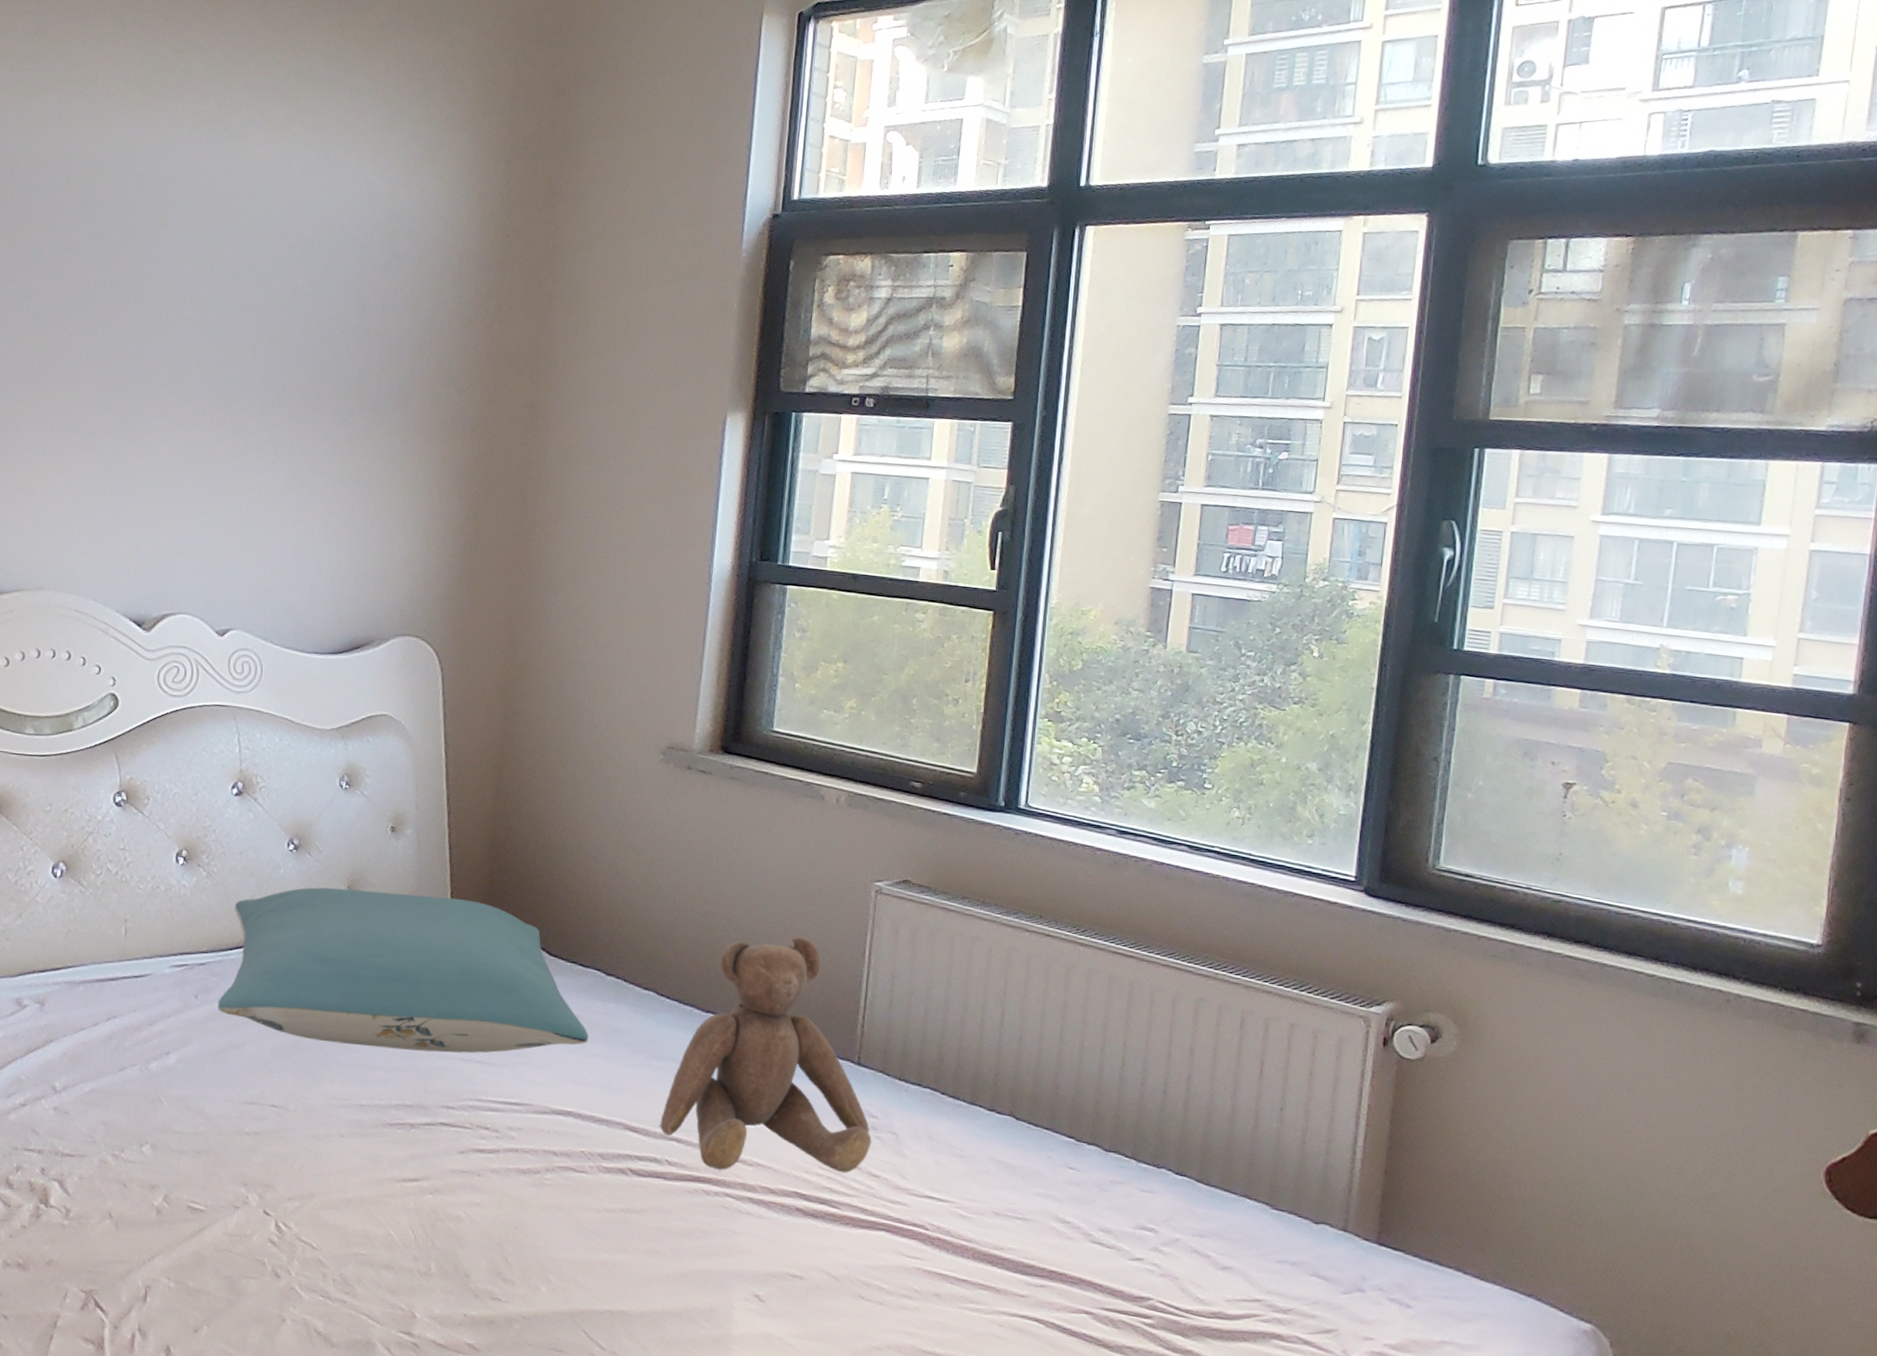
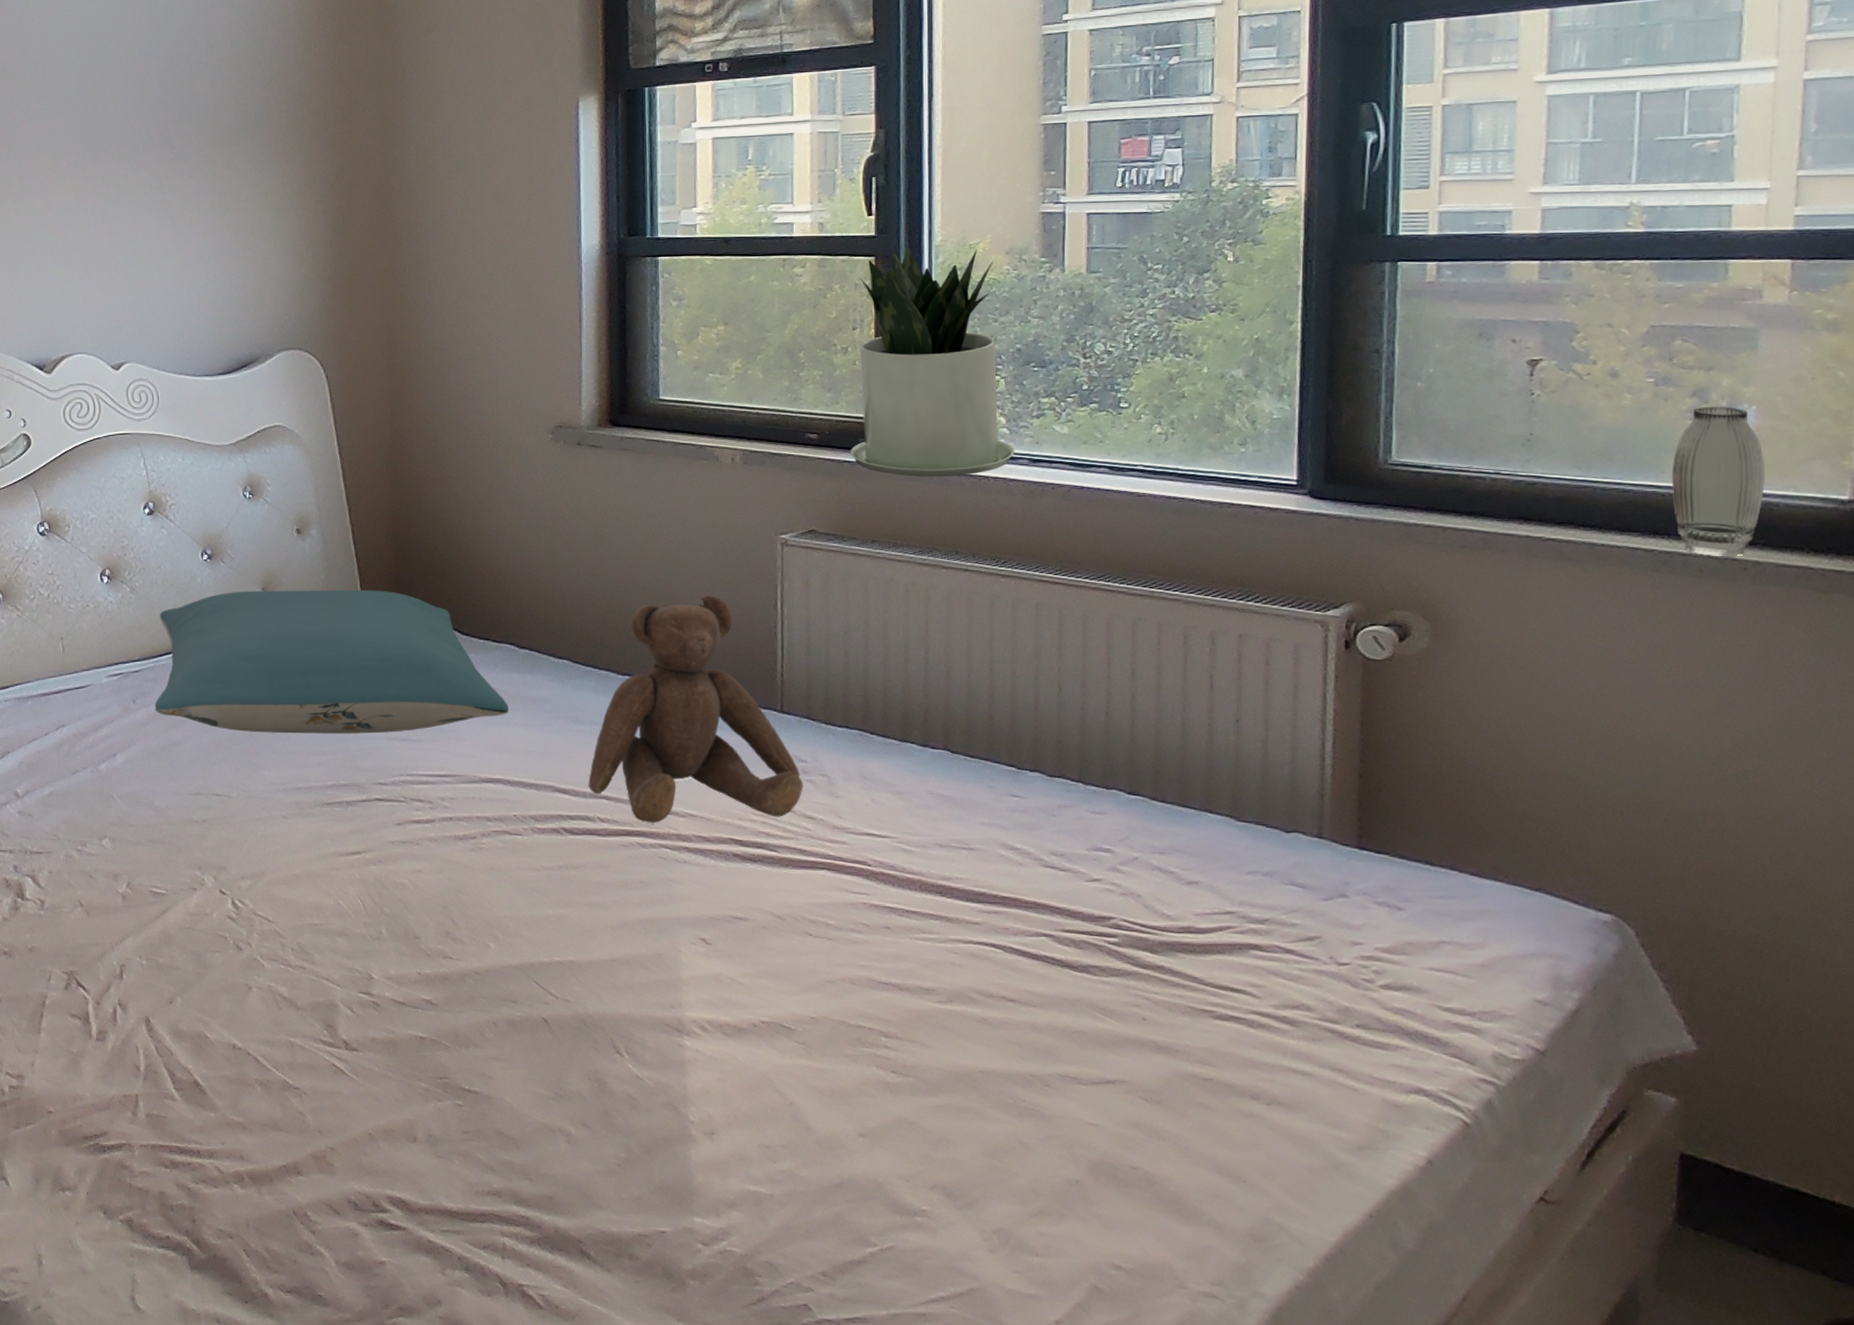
planter: none [950,605,1104,840] -> present [850,247,1015,478]
vase: none [1673,844,1752,988] -> present [1671,406,1765,556]

